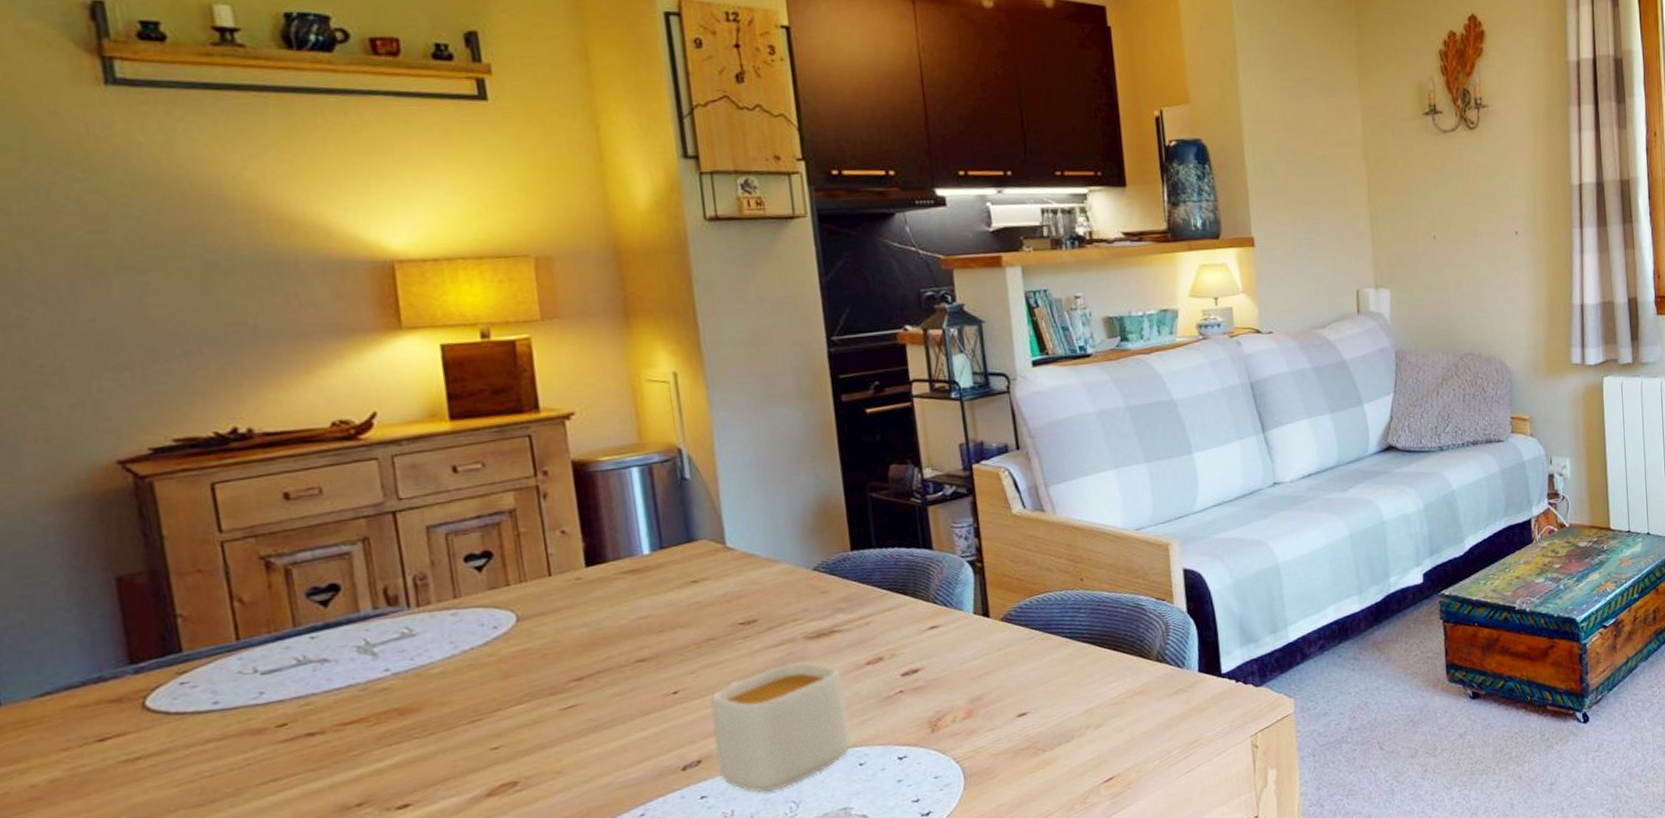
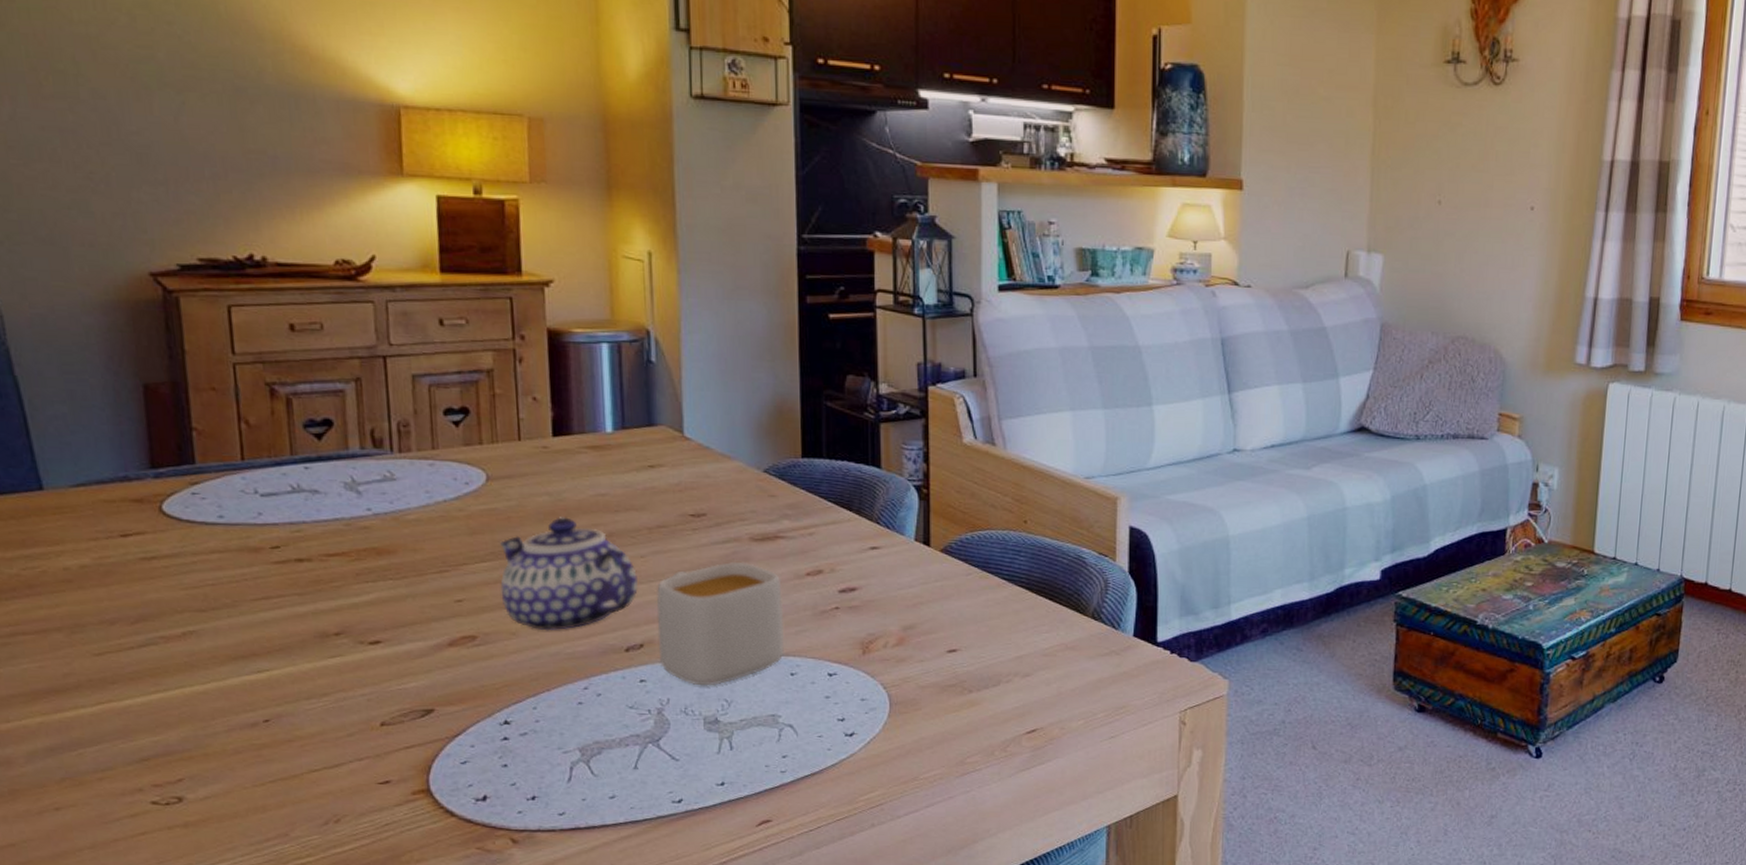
teapot: none [537,645,690,764] -> present [500,517,638,631]

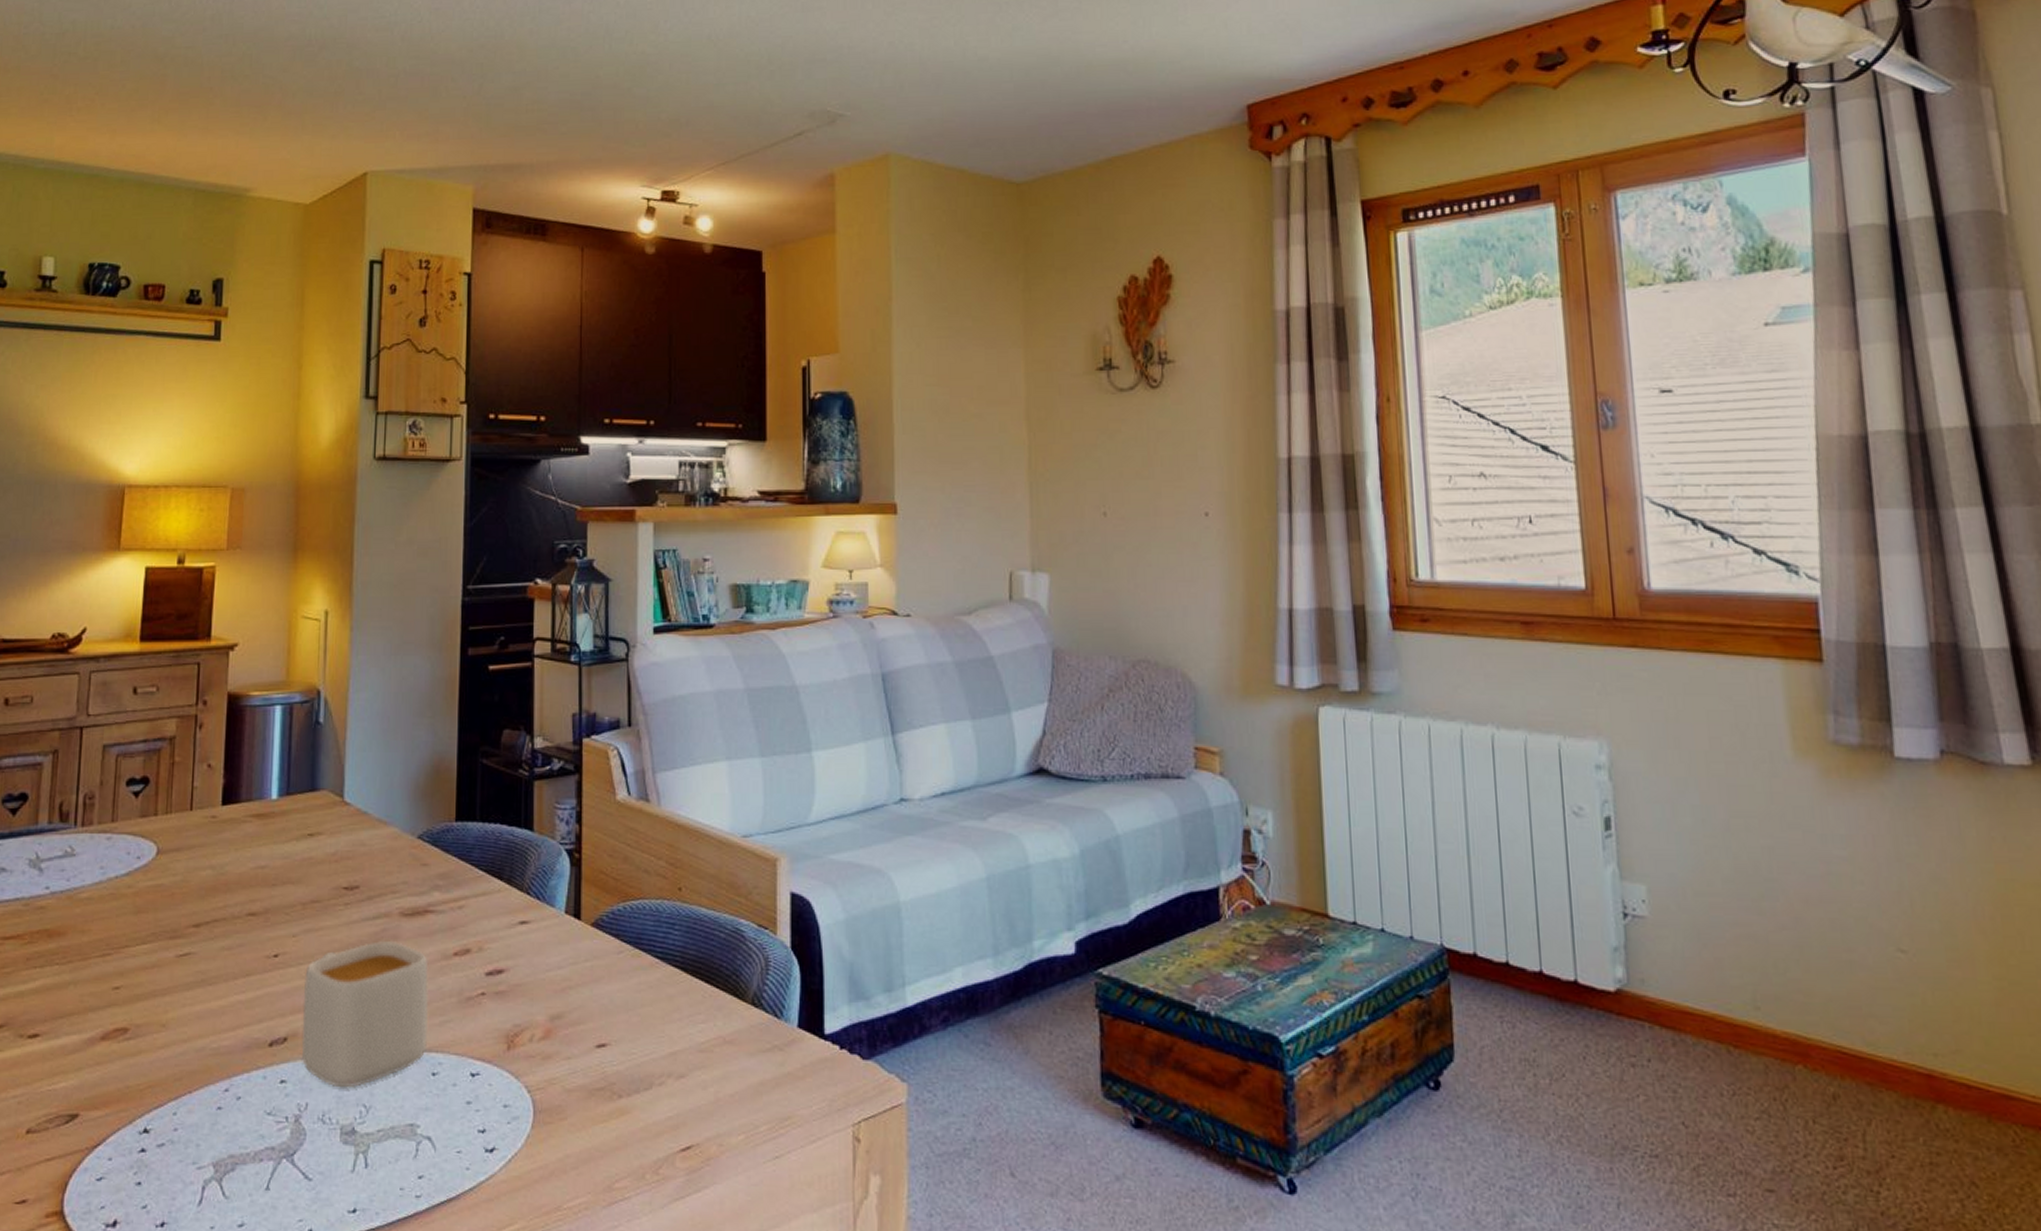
teapot: present [500,517,638,631] -> none [156,892,287,1022]

